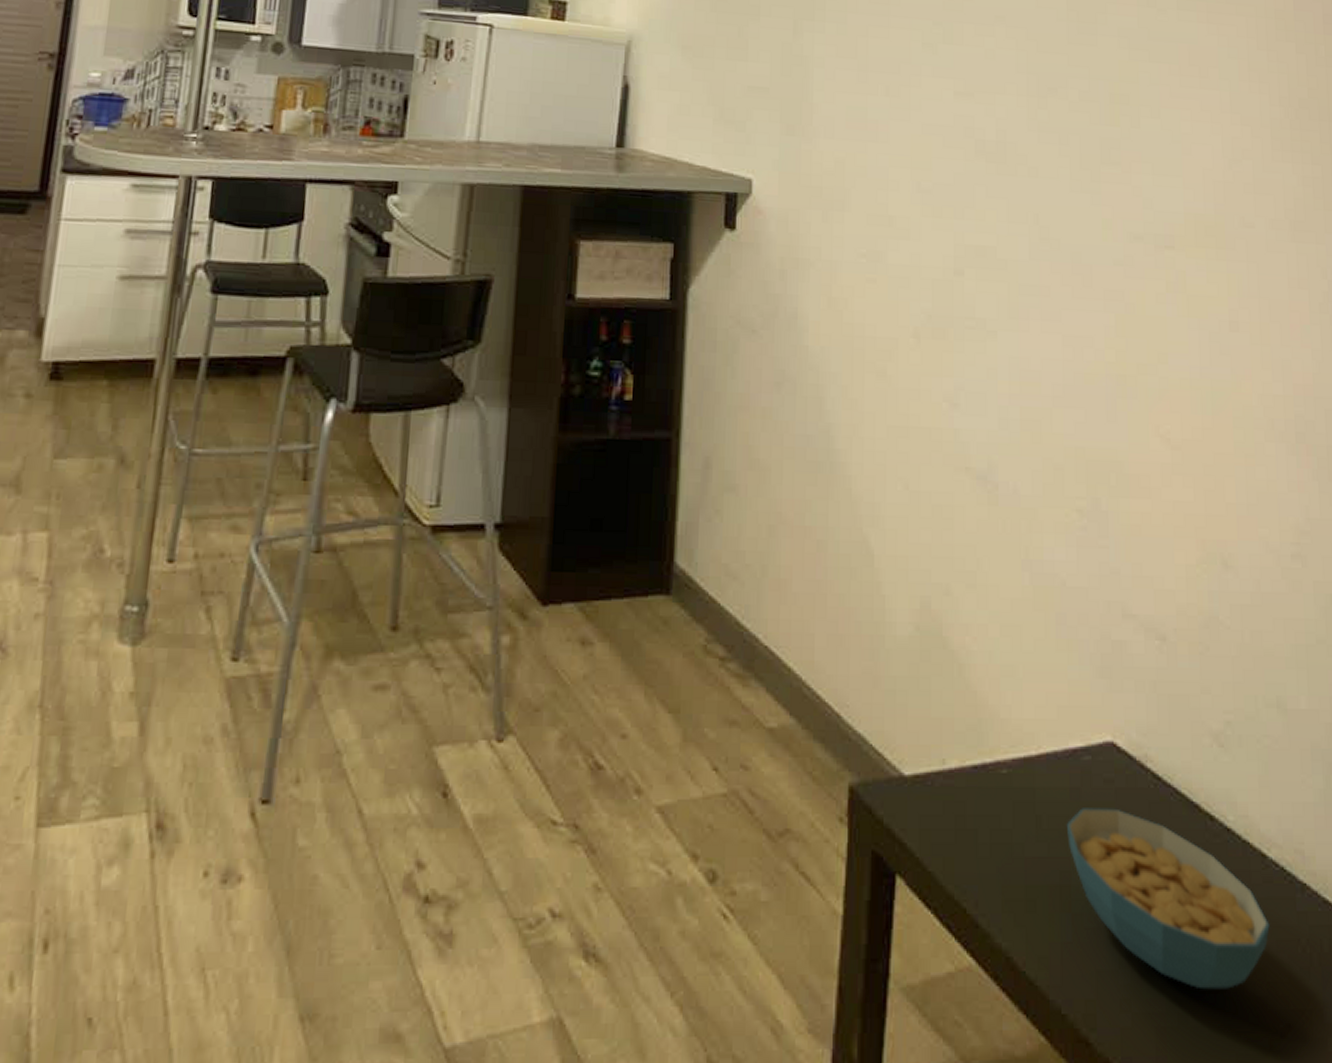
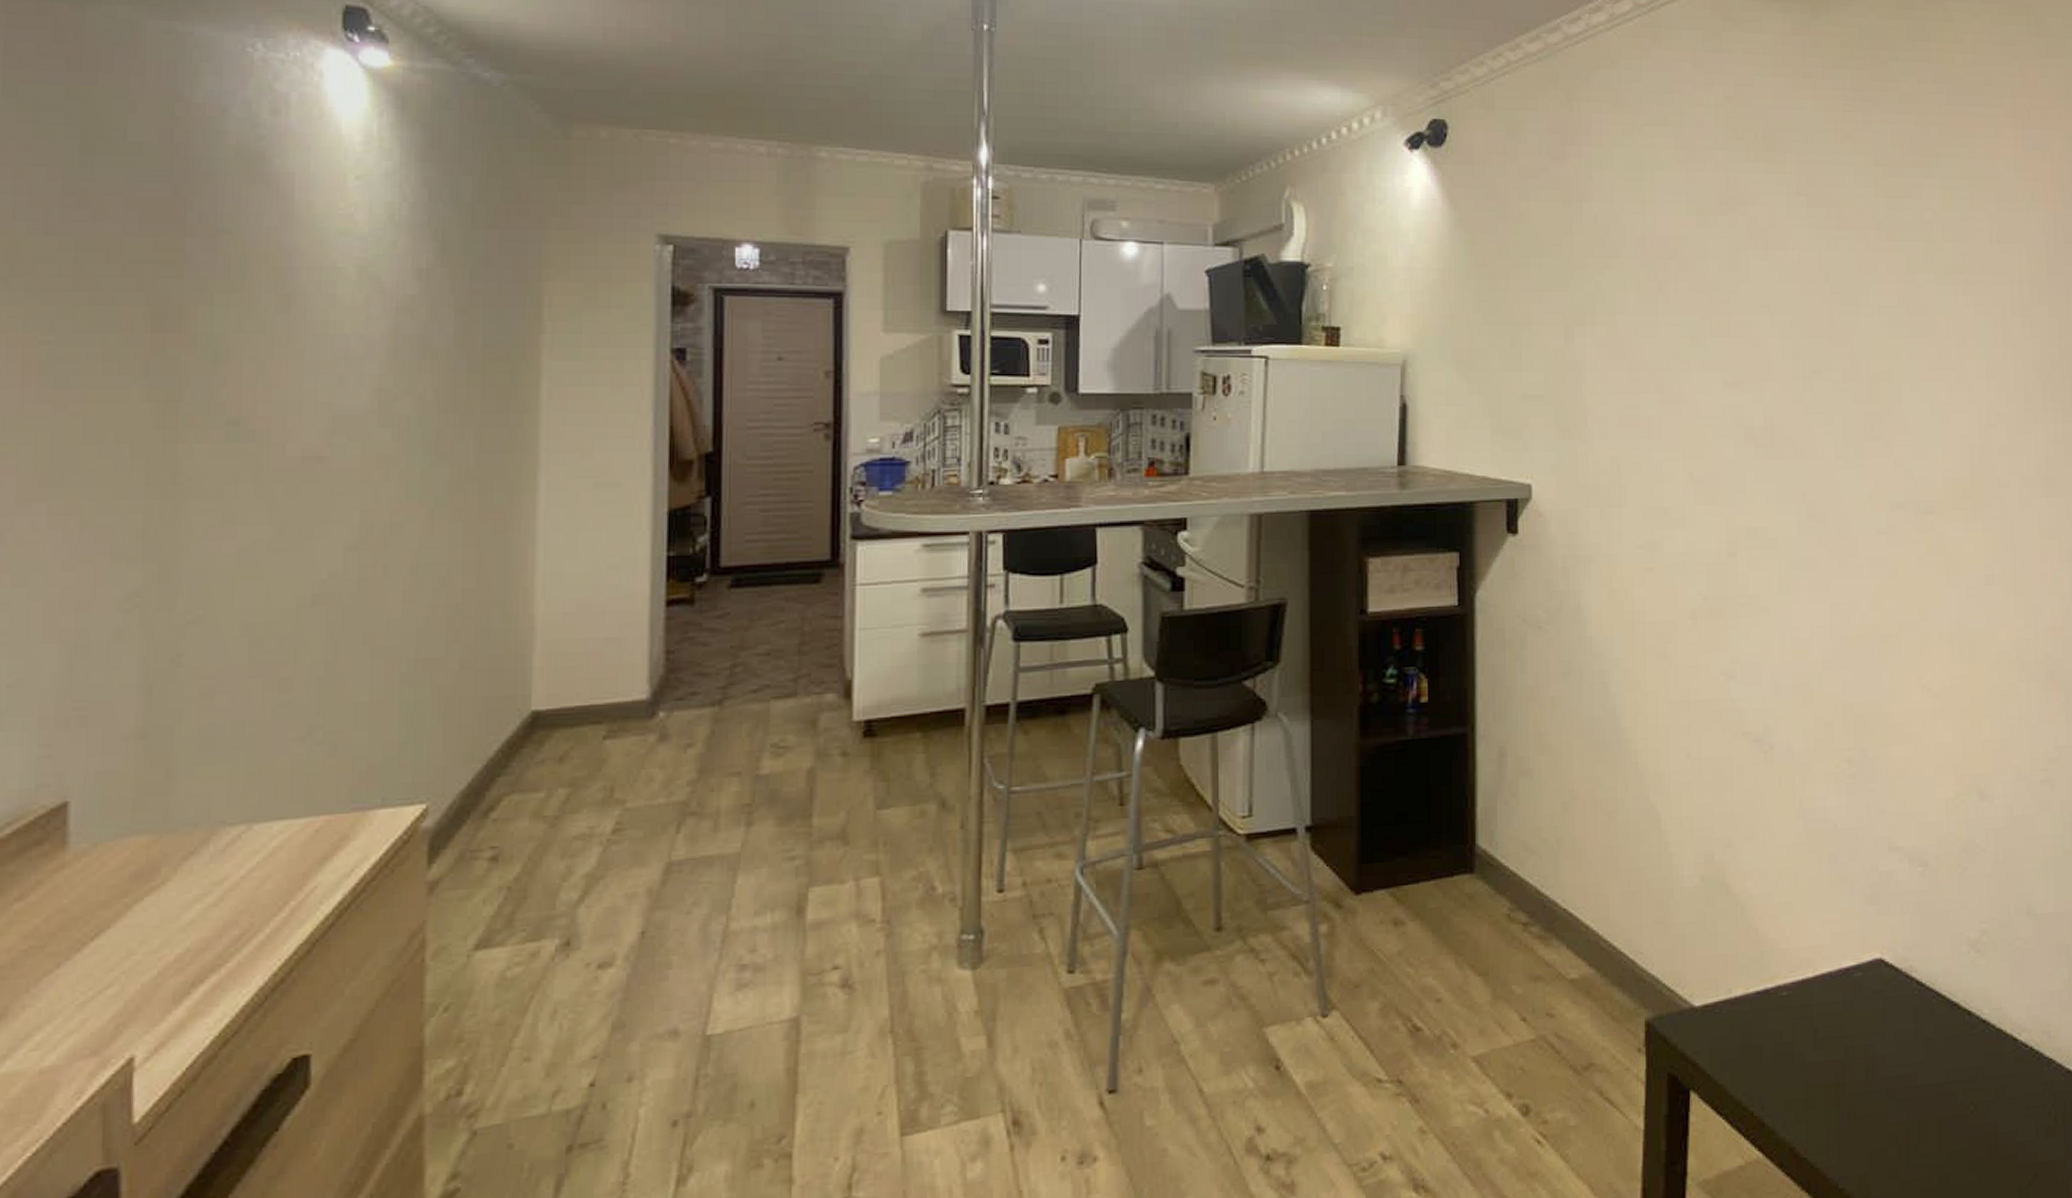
cereal bowl: present [1066,808,1270,990] -> none [1840,1014,2020,1155]

